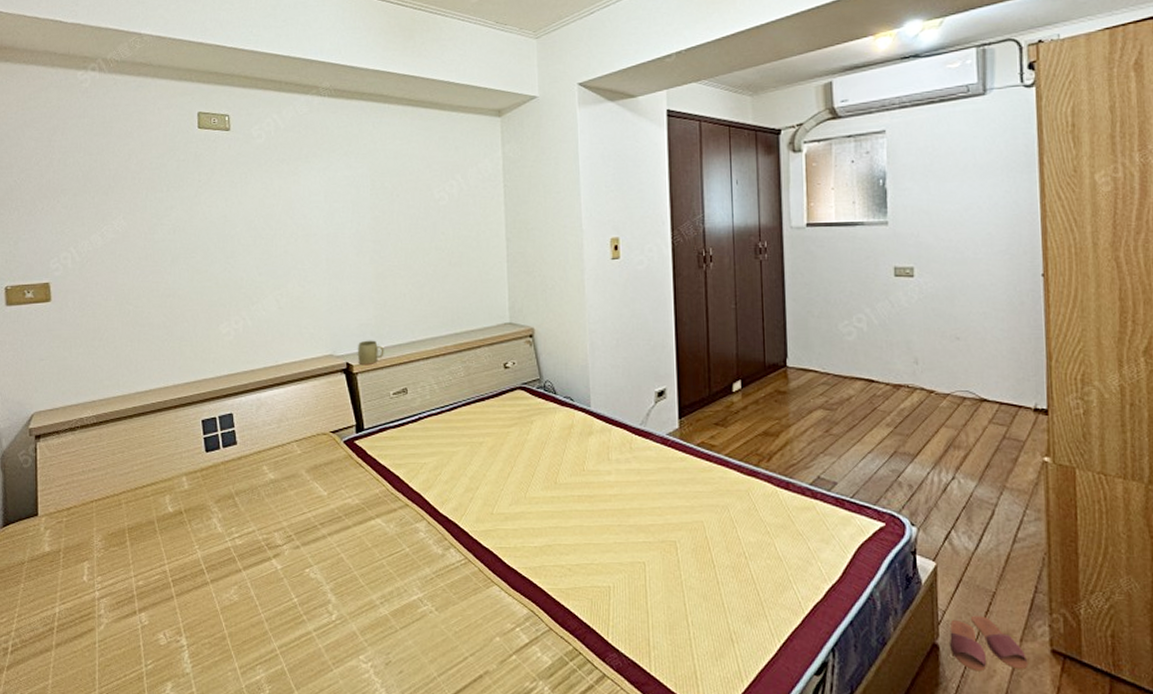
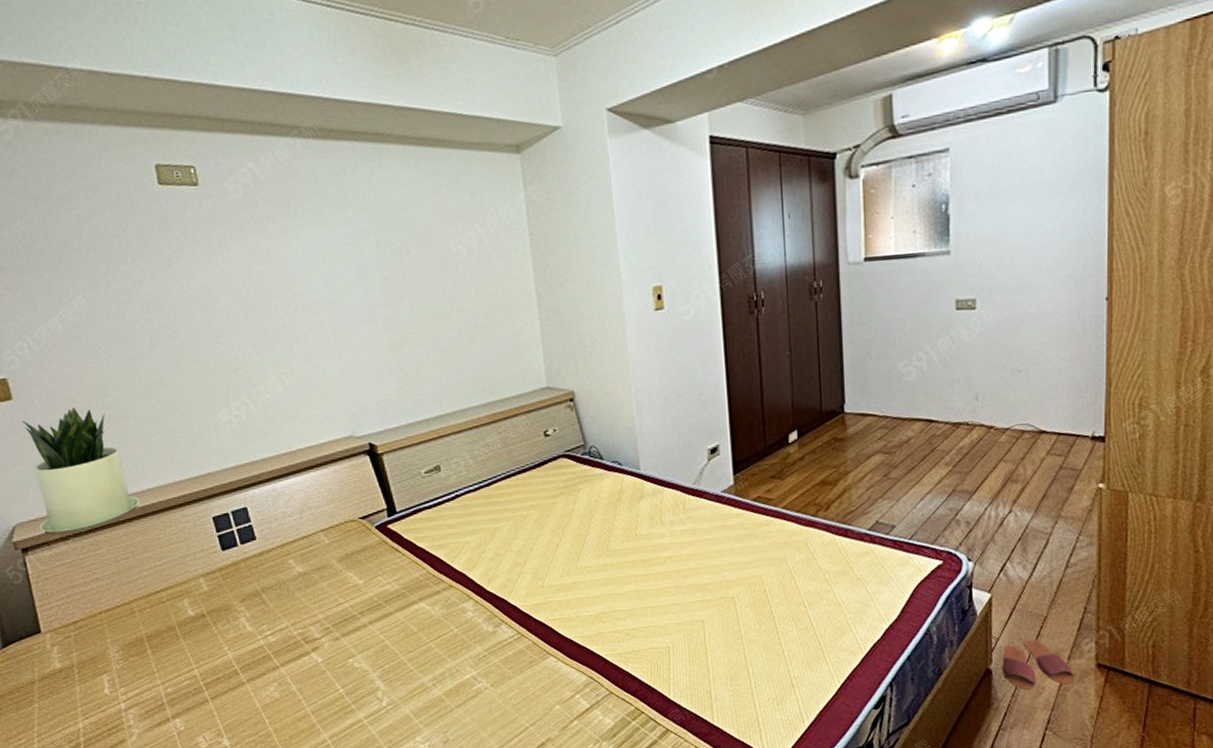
planter: none [53,312,141,425] -> present [22,408,140,535]
mug: present [357,340,384,364] -> none [379,416,411,444]

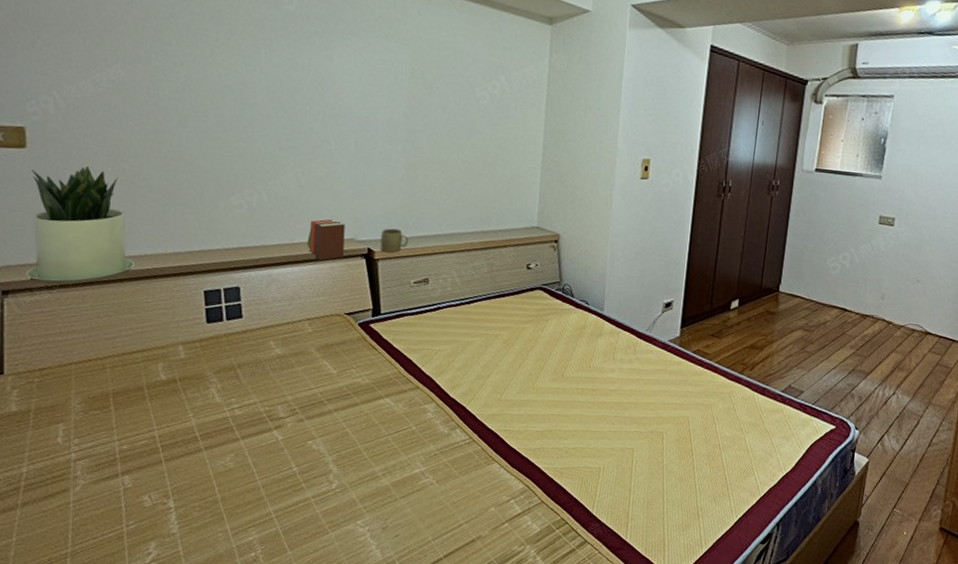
books: none [304,418,345,466] -> present [307,219,345,261]
mug: none [379,416,411,444] -> present [380,228,409,253]
slippers: present [1002,639,1075,690] -> none [867,500,922,543]

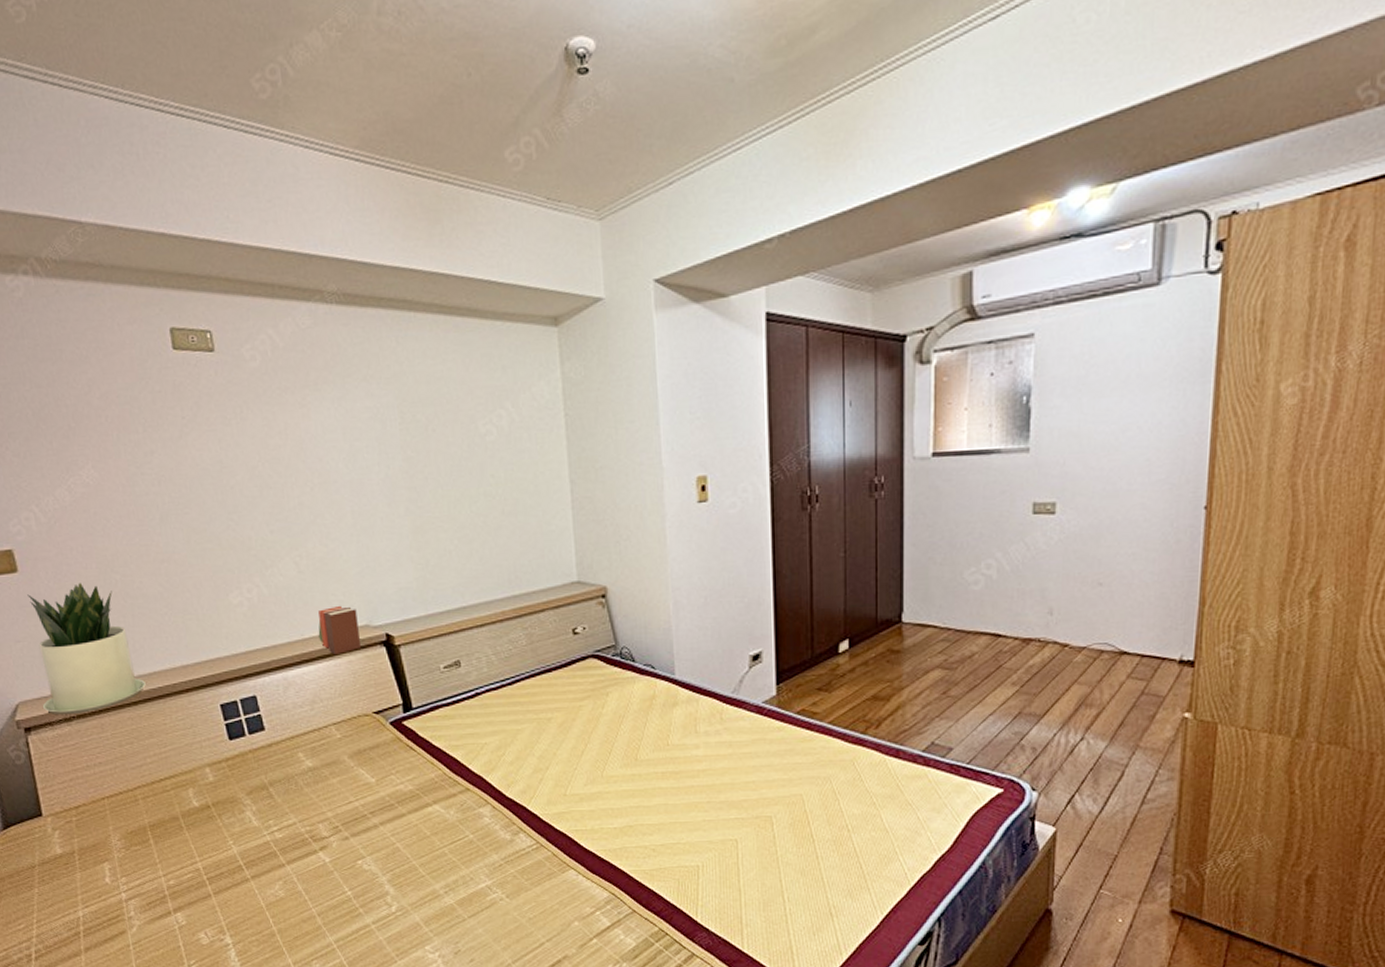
mug: present [380,228,409,253] -> none [397,606,430,635]

